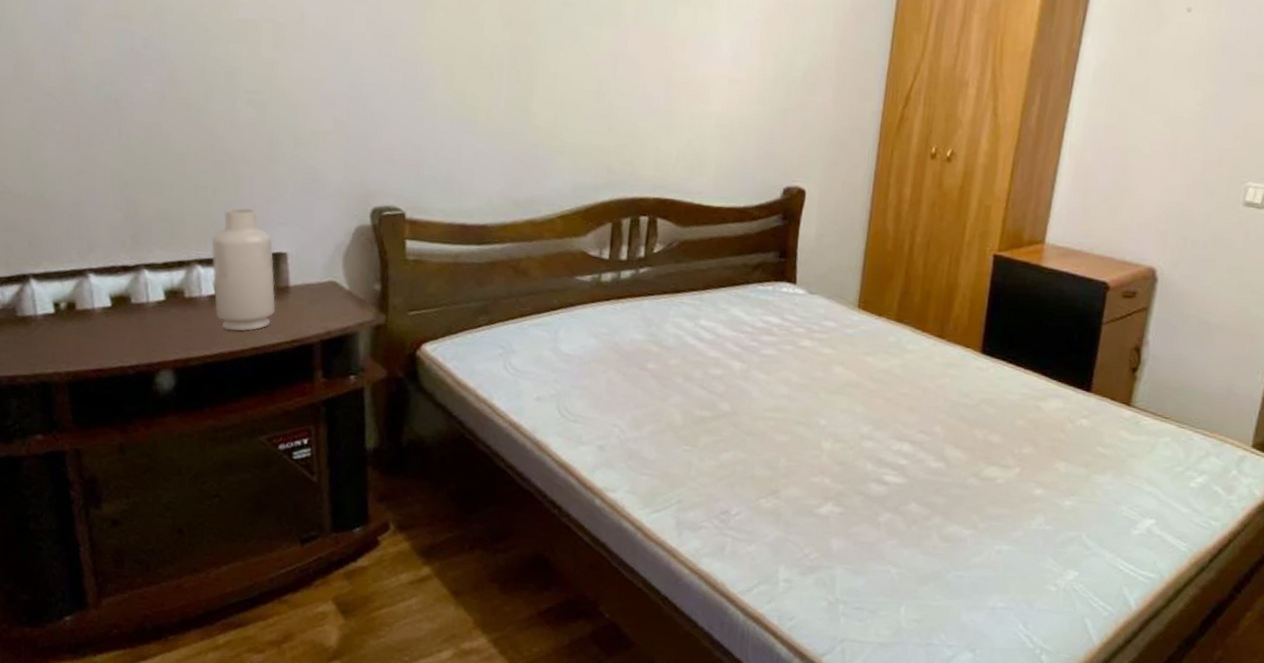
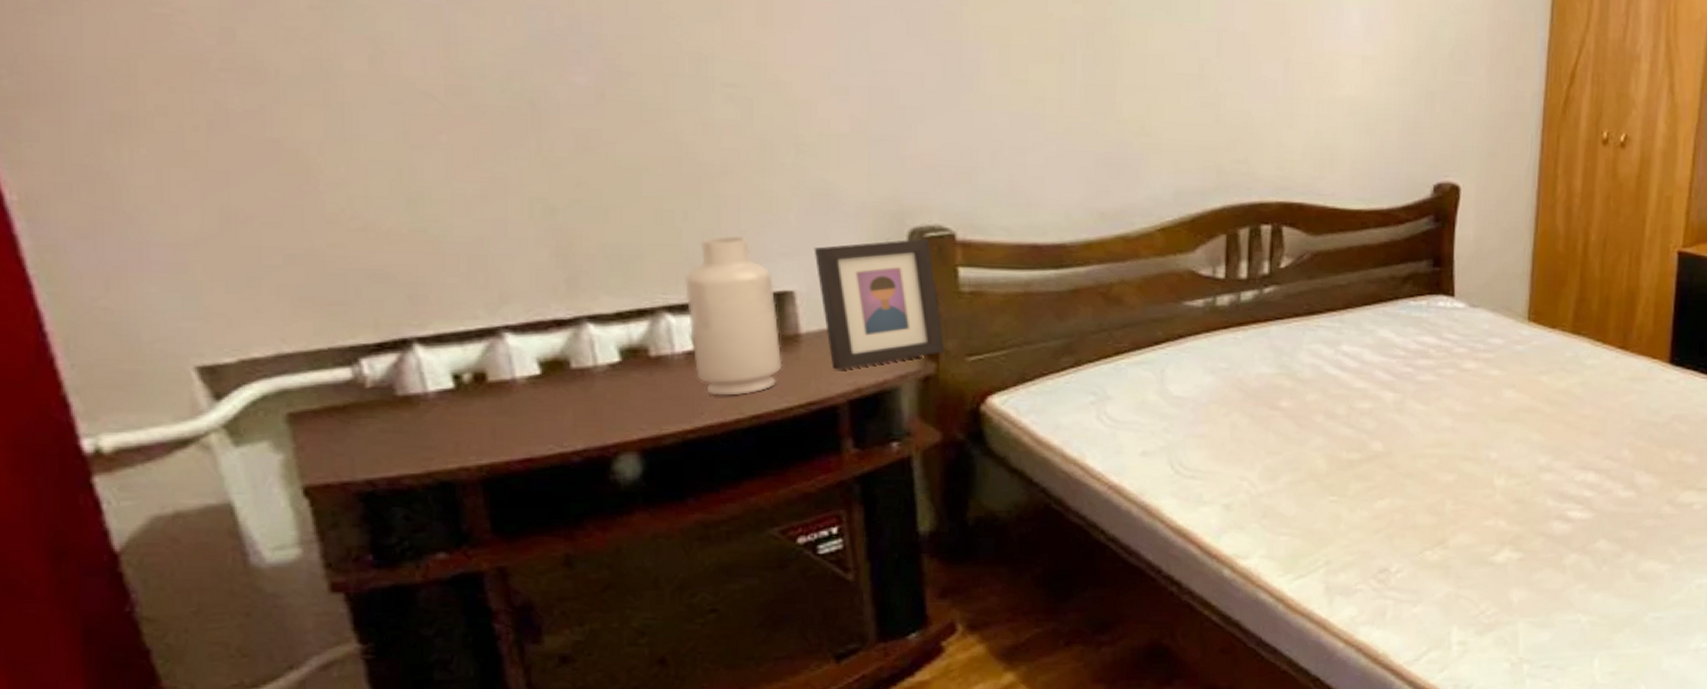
picture frame: none [302,216,393,316] -> present [813,239,945,370]

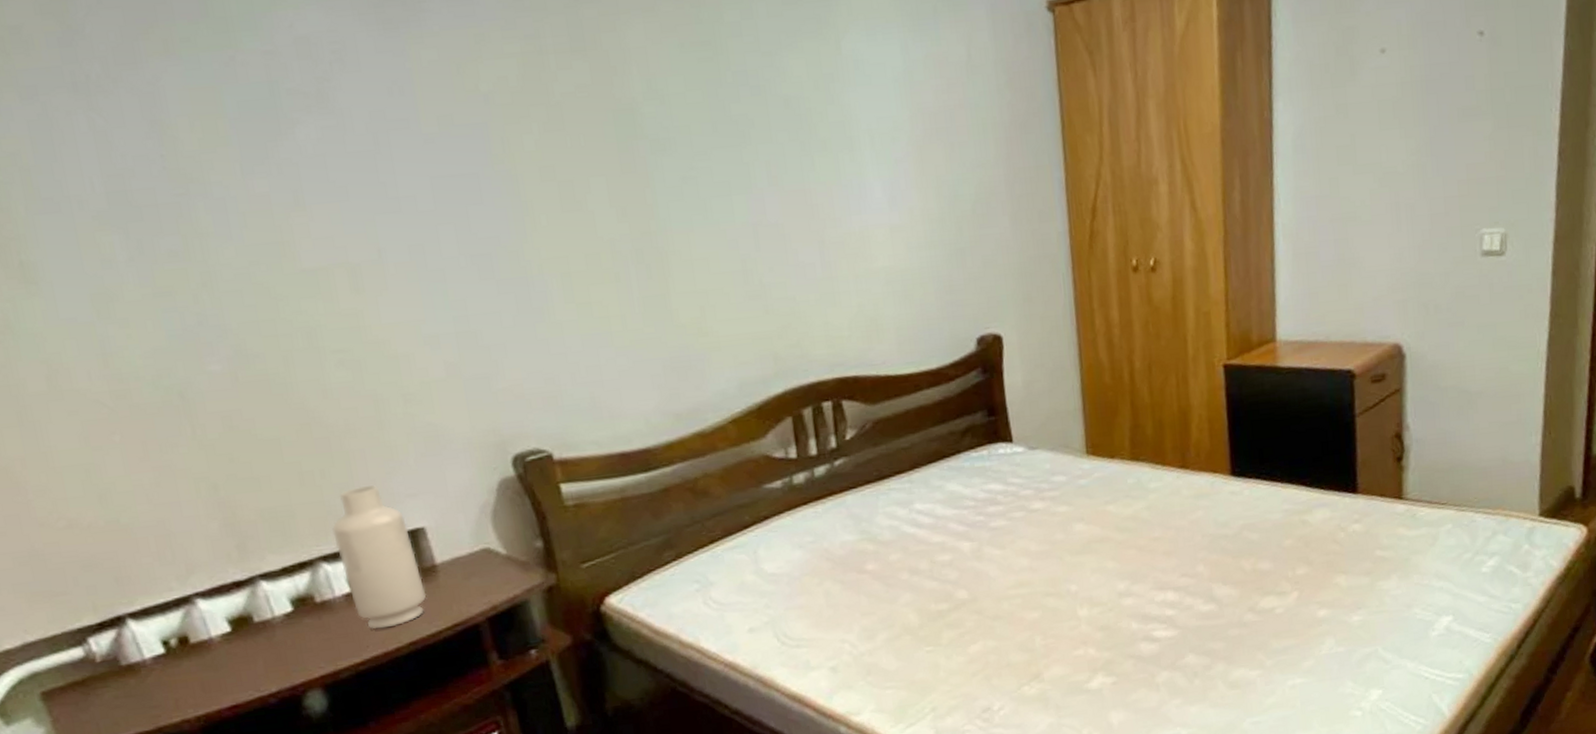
picture frame: present [813,239,945,370] -> none [434,463,562,592]

